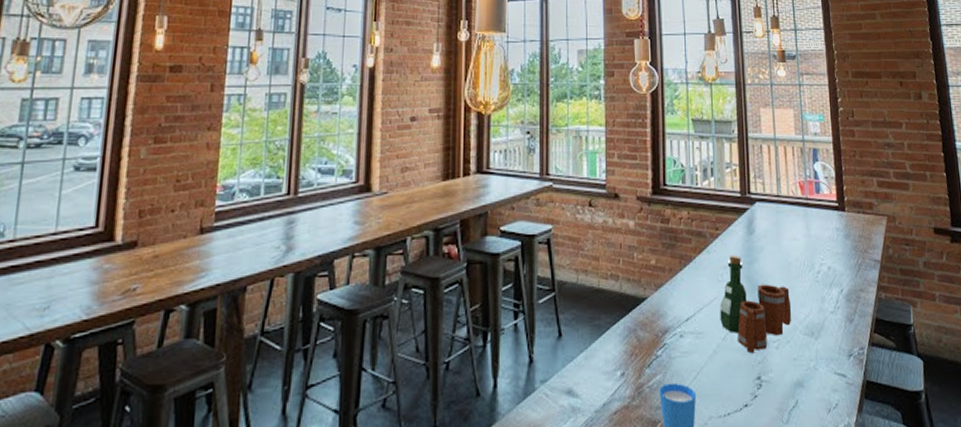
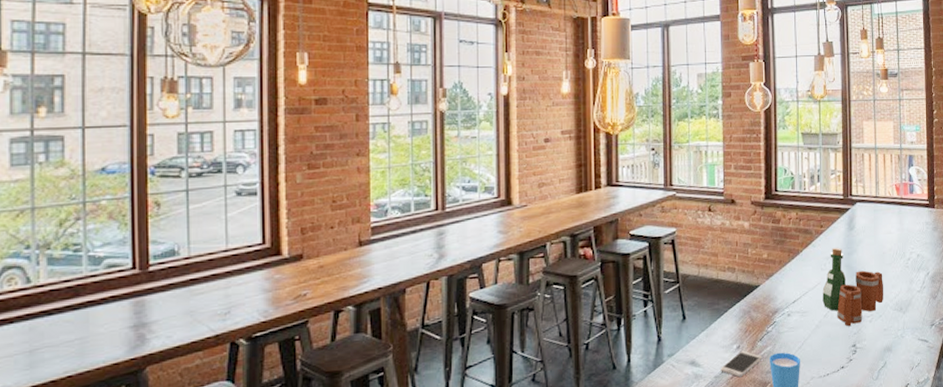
smartphone: none [602,378,651,413] -> present [721,350,763,378]

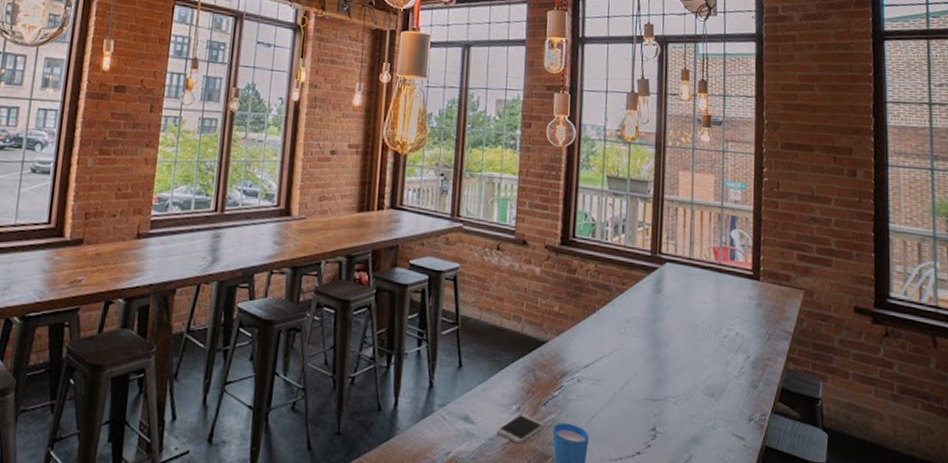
tavern set: present [822,247,884,327] -> none [619,310,694,406]

